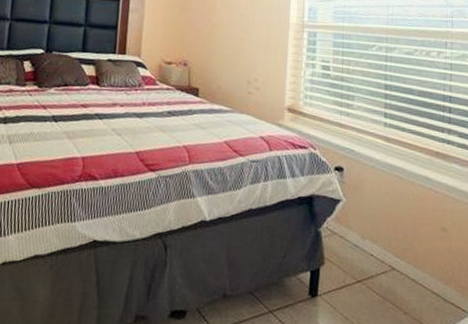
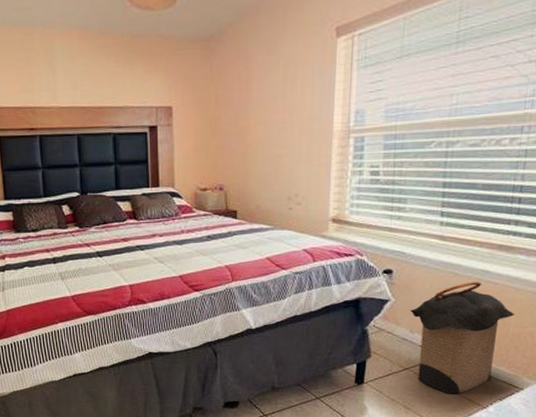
laundry hamper: none [361,187,455,316] -> present [410,281,514,394]

